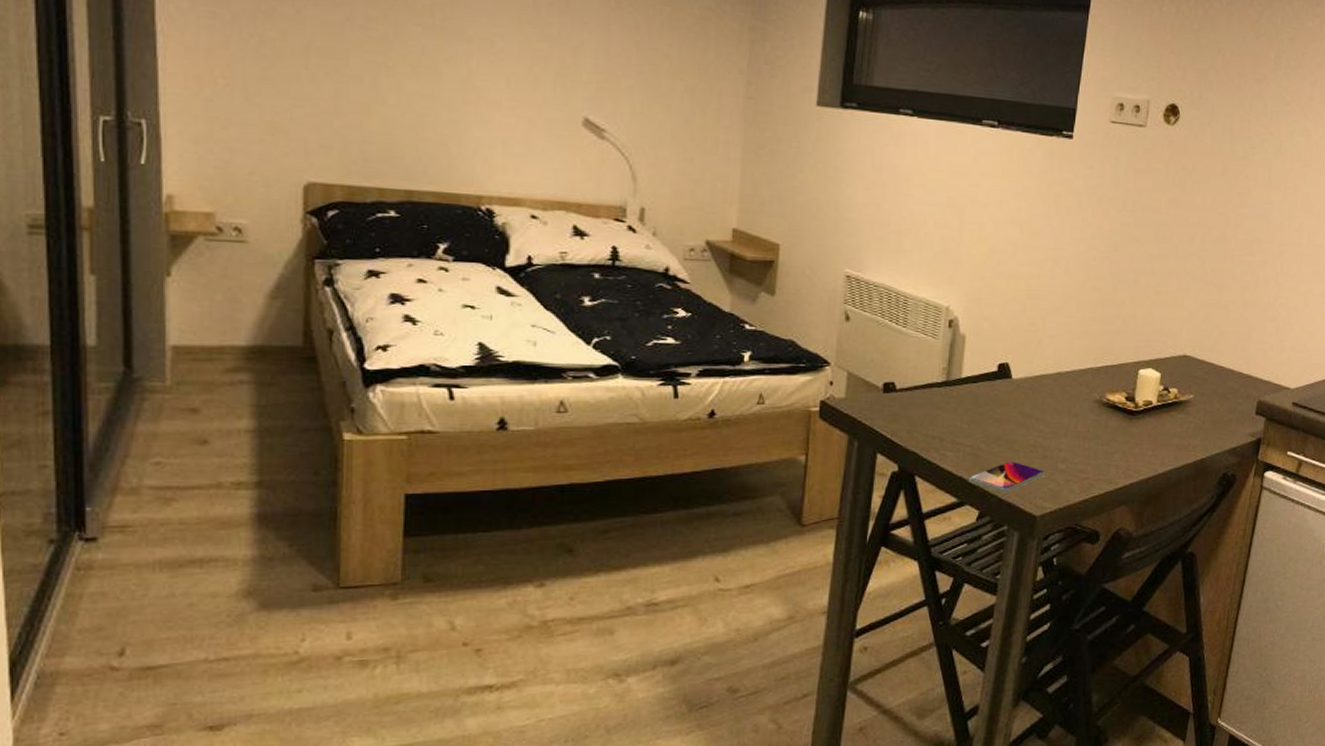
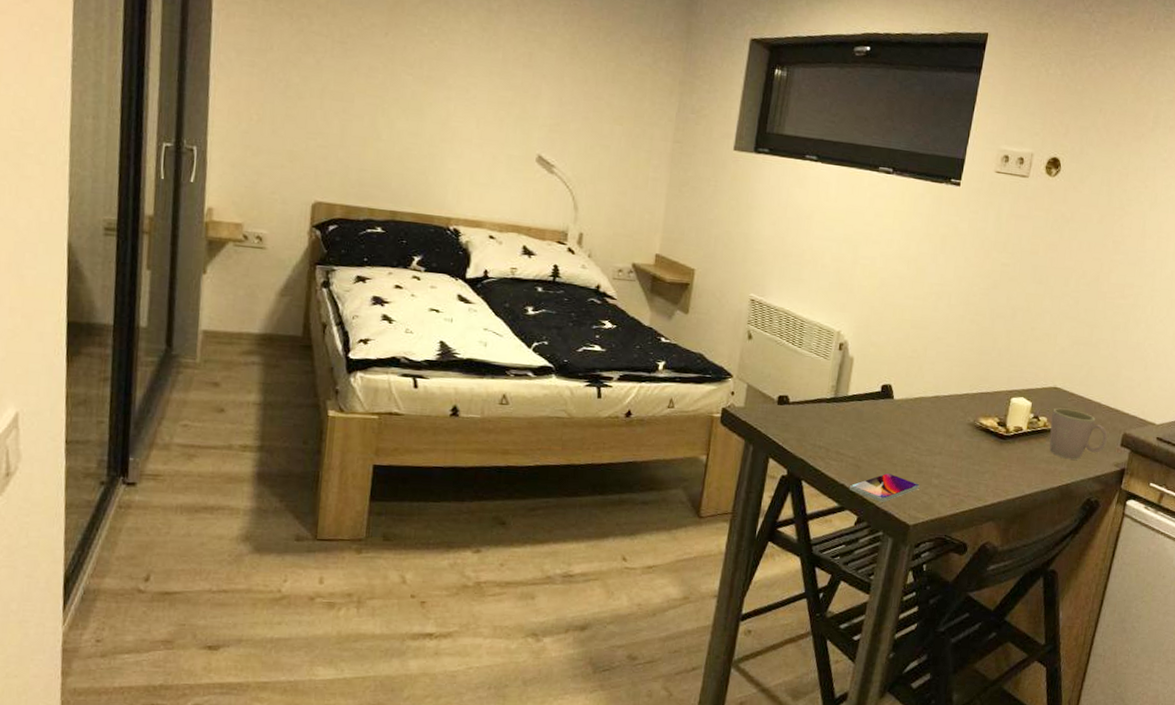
mug: none [1181,377,1242,432] -> present [1049,407,1108,460]

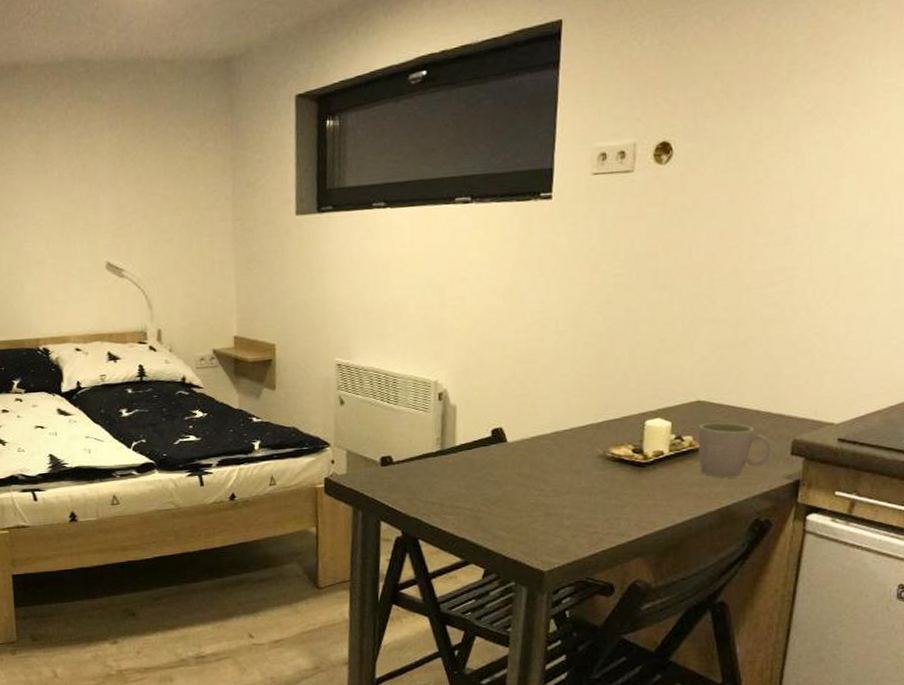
smartphone: present [849,473,920,502] -> none [470,521,550,551]

